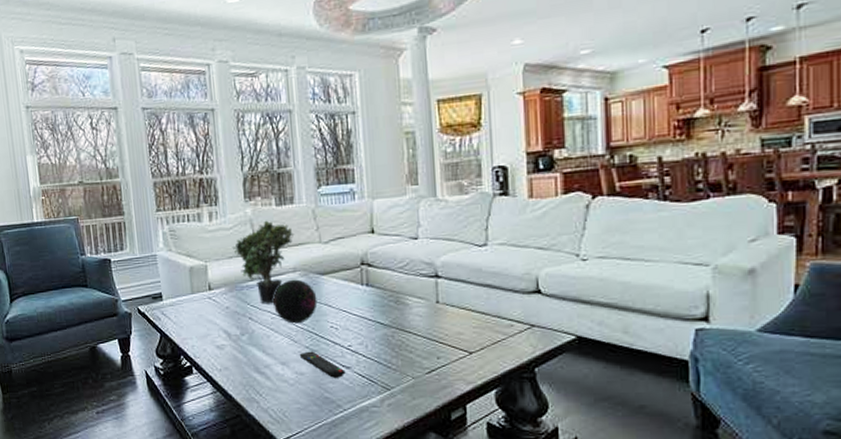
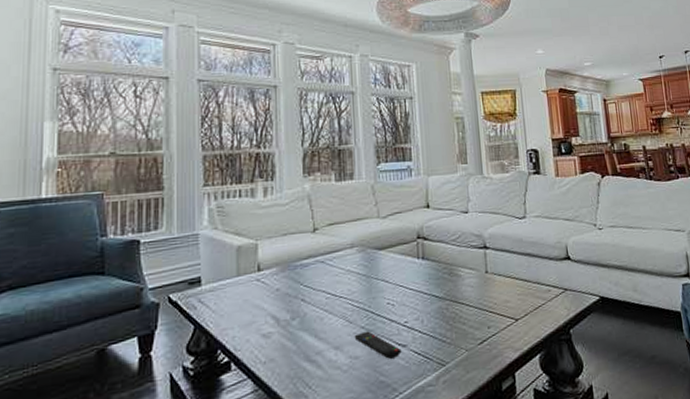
potted plant: present [233,220,295,304] -> none [288,195,354,284]
decorative orb: present [273,279,317,324] -> none [329,255,374,303]

